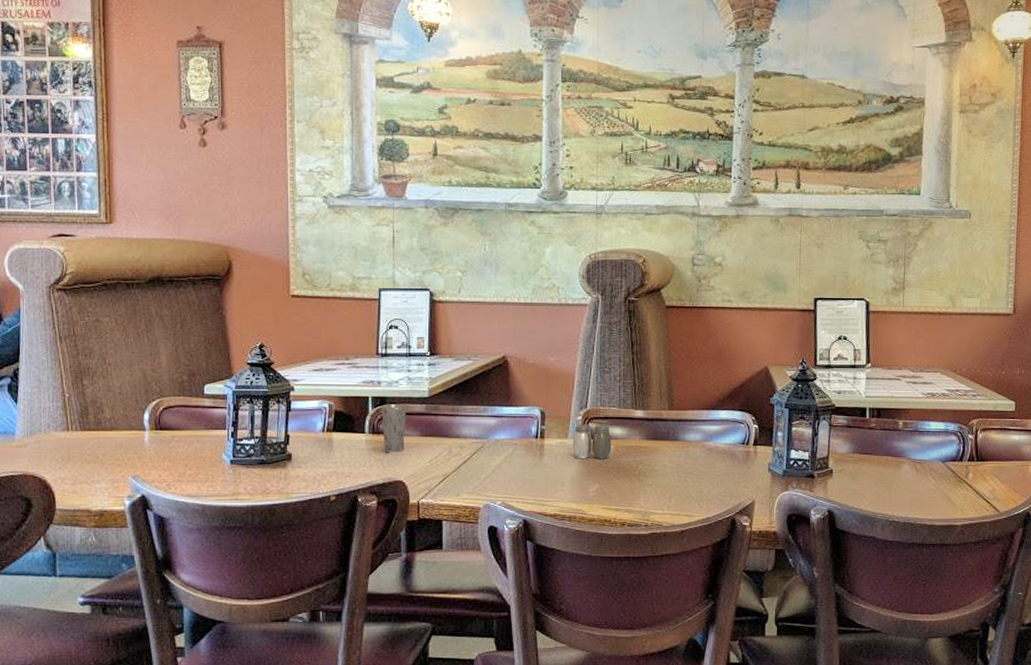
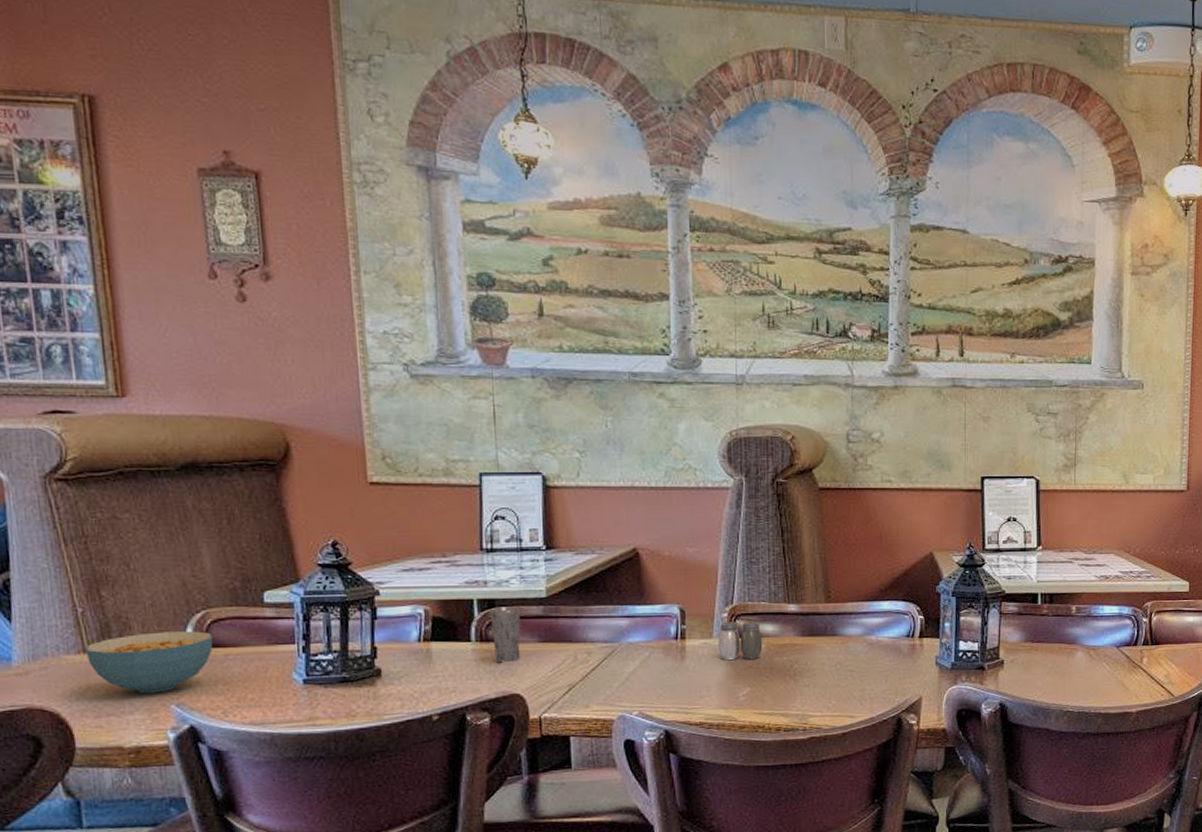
cereal bowl: none [68,416,164,466] -> present [85,631,213,694]

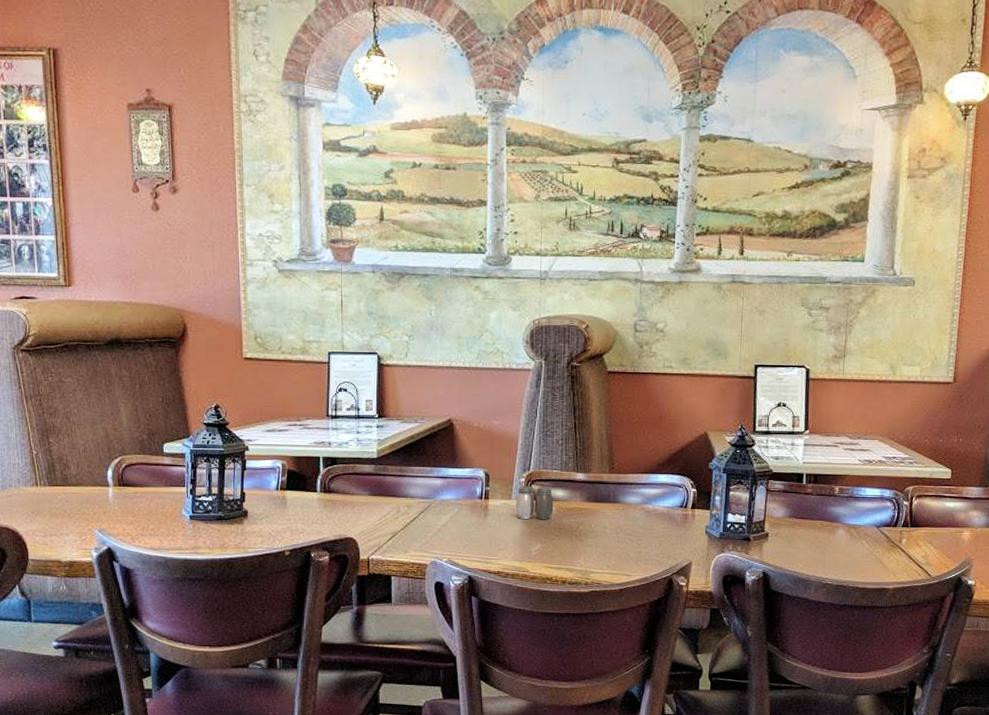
cereal bowl: present [85,631,213,694] -> none [37,472,126,520]
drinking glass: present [490,606,521,663] -> none [332,464,356,511]

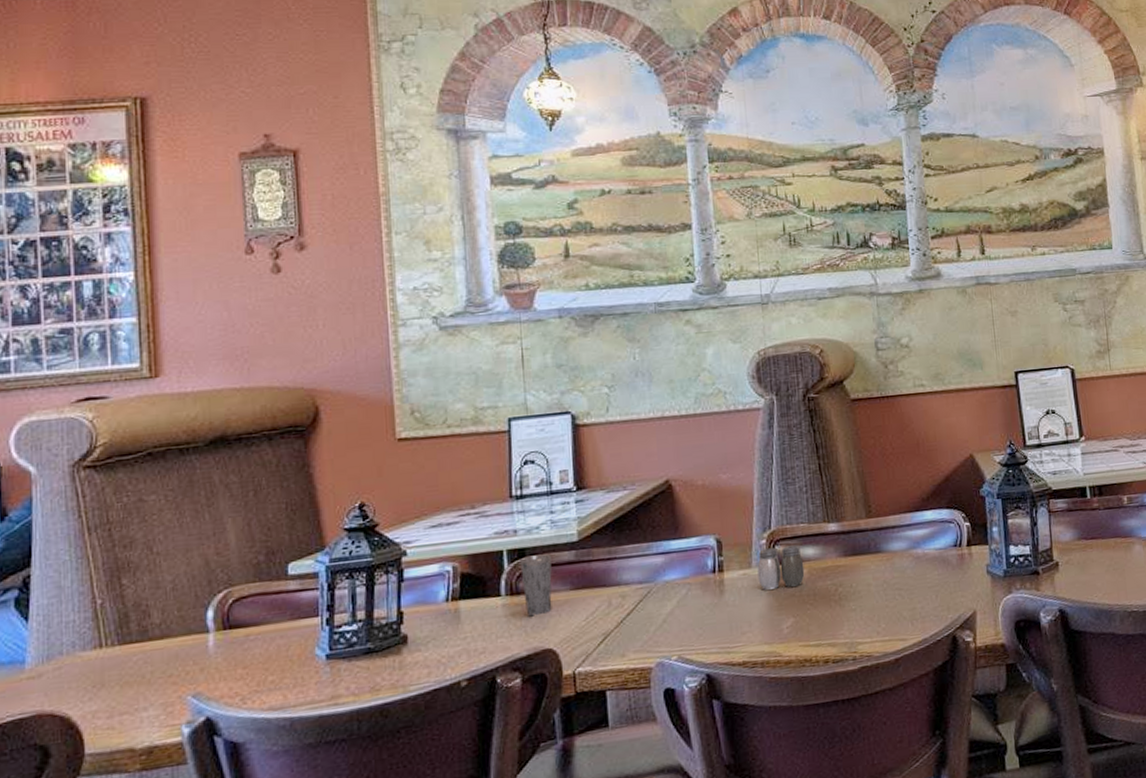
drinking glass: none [332,464,356,511] -> present [520,554,552,617]

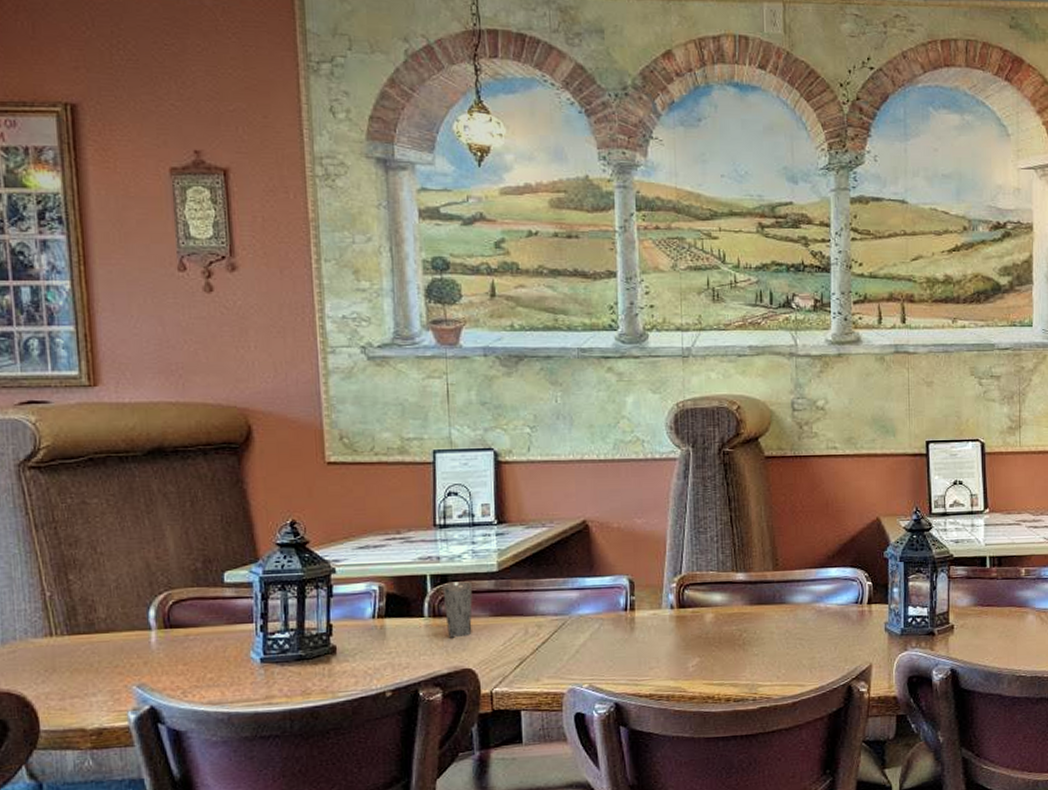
salt and pepper shaker: present [757,545,805,590] -> none [667,590,712,630]

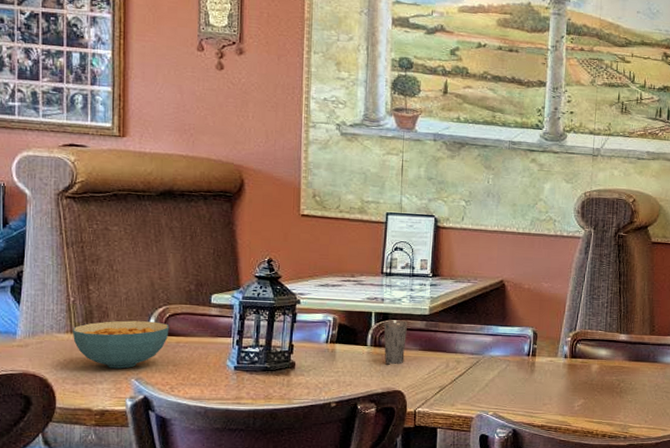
cereal bowl: none [51,612,175,676] -> present [72,320,169,369]

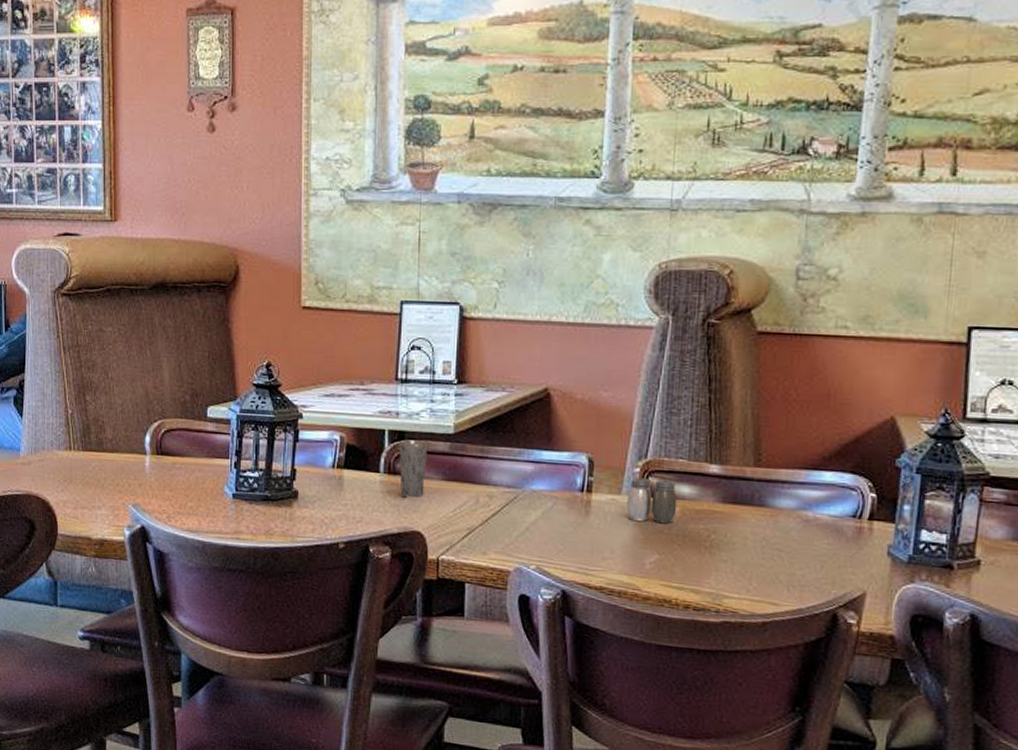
cereal bowl: present [72,320,169,369] -> none [71,436,165,493]
salt and pepper shaker: none [561,344,597,376] -> present [626,477,678,523]

